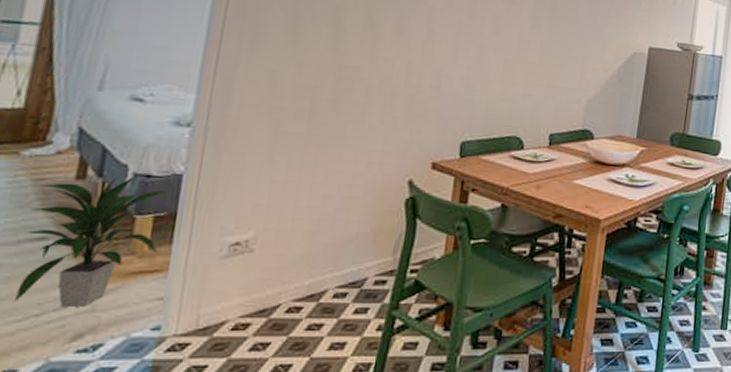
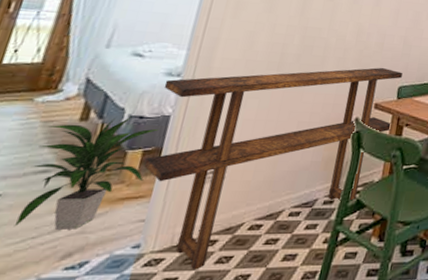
console table: none [156,117,465,358] -> present [143,68,403,270]

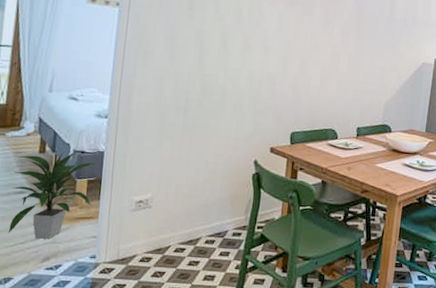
console table: present [143,68,403,270] -> none [90,114,294,280]

